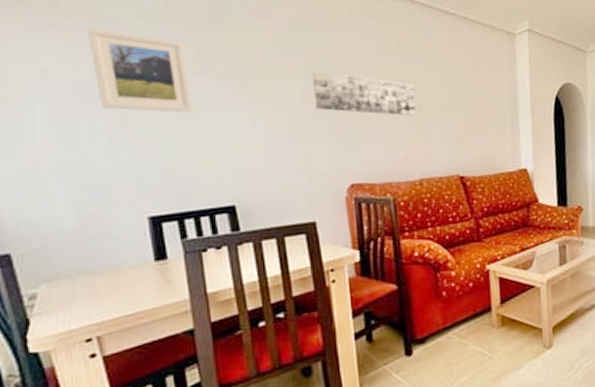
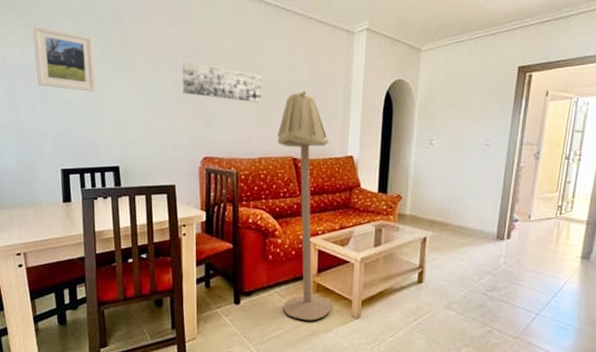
floor lamp: none [439,99,520,361] -> present [278,90,332,321]

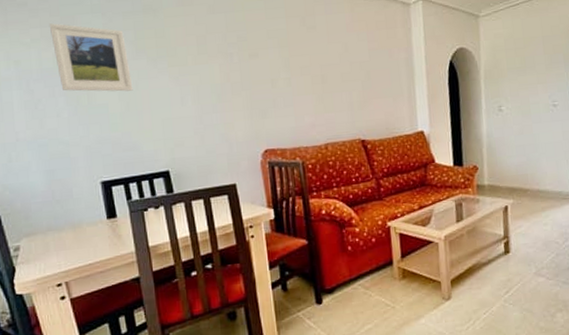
wall art: present [182,61,262,103] -> none [229,48,320,86]
floor lamp: present [278,90,332,321] -> none [342,68,421,311]

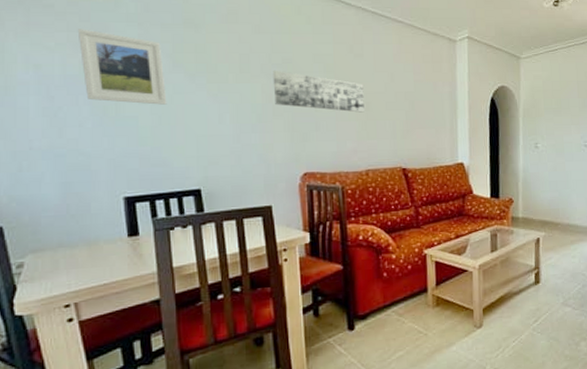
wall art: none [229,48,320,86] -> present [273,70,365,113]

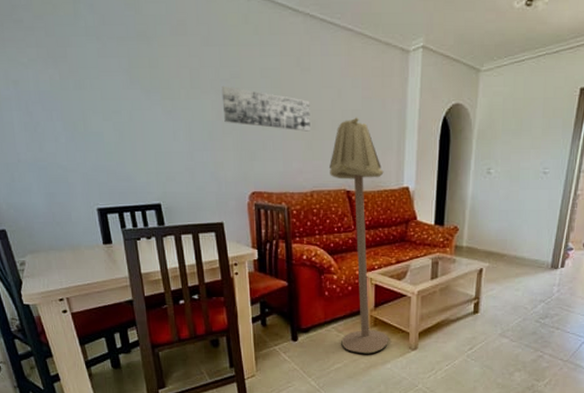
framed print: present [77,29,167,105] -> none [45,44,127,121]
floor lamp: none [384,99,453,338] -> present [330,117,389,354]

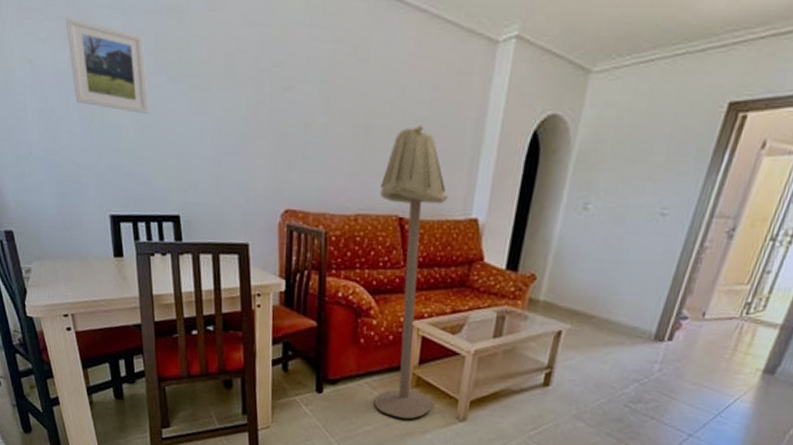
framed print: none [45,44,127,121] -> present [65,16,149,114]
wall art: present [222,85,311,132] -> none [259,76,365,140]

